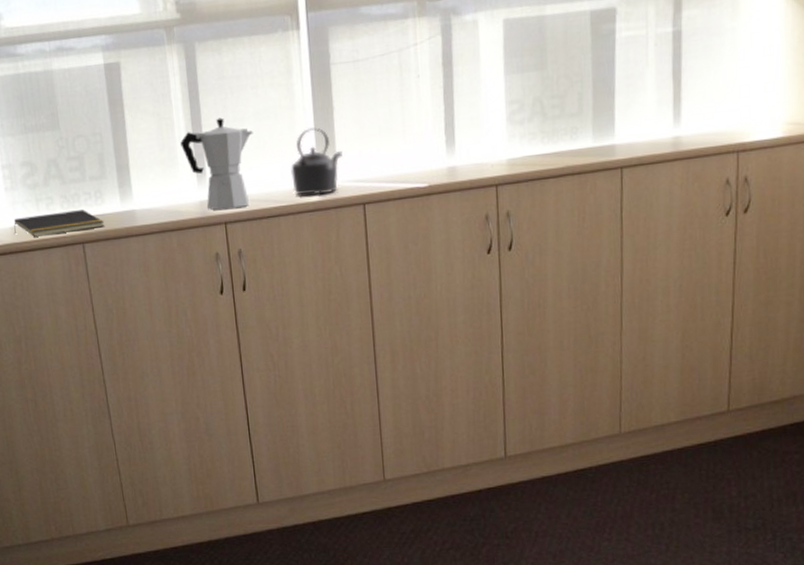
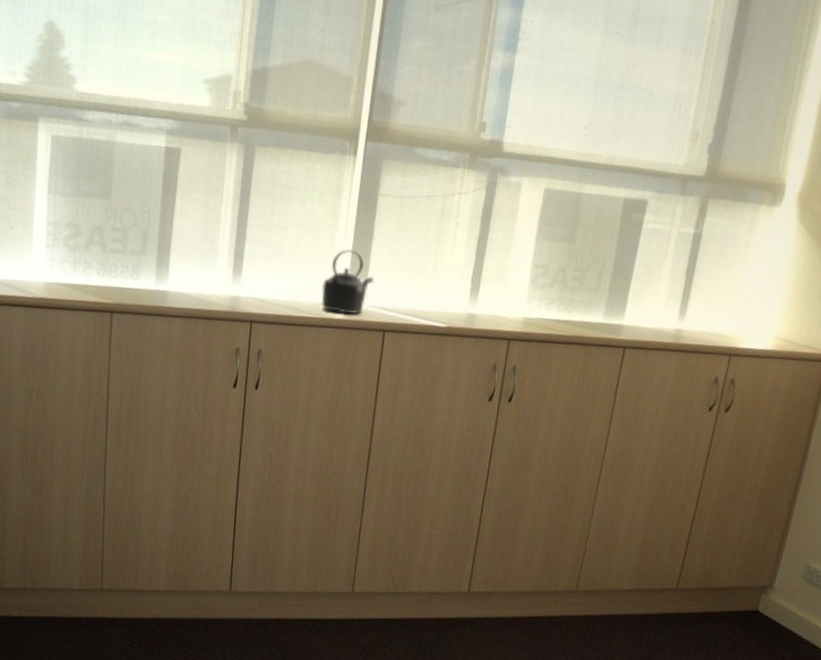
notepad: present [14,209,104,237] -> none [46,274,135,301]
moka pot: present [180,117,253,210] -> none [223,221,294,310]

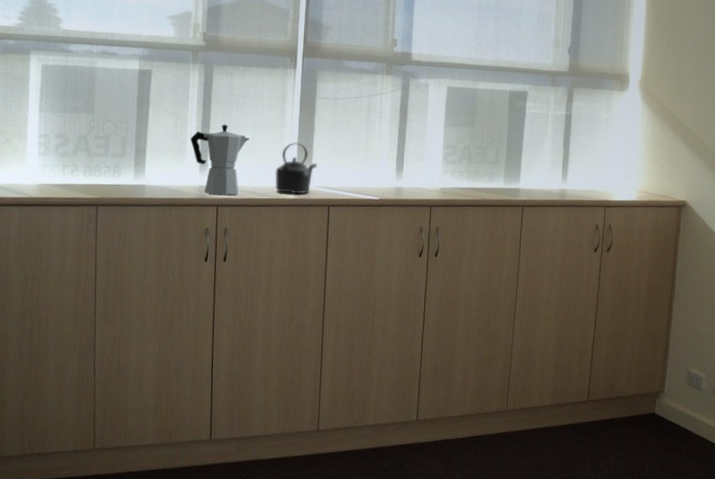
moka pot: none [223,221,294,310] -> present [190,124,250,196]

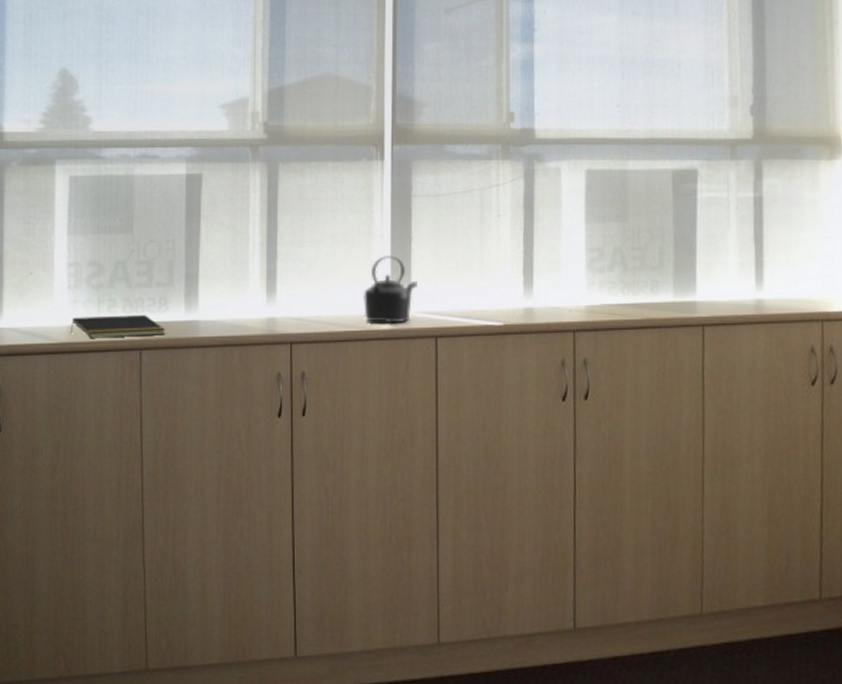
notepad: none [39,177,117,195] -> present [70,315,165,338]
moka pot: present [190,124,250,196] -> none [253,237,328,329]

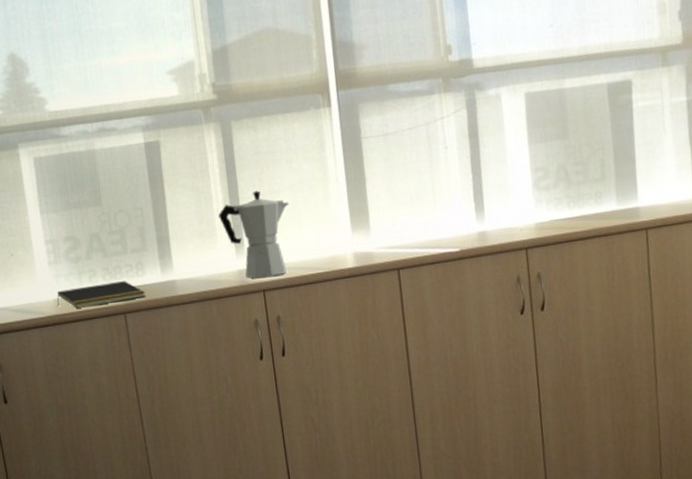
moka pot: none [253,237,328,329] -> present [219,190,289,279]
kettle: present [364,256,417,324] -> none [326,198,376,262]

